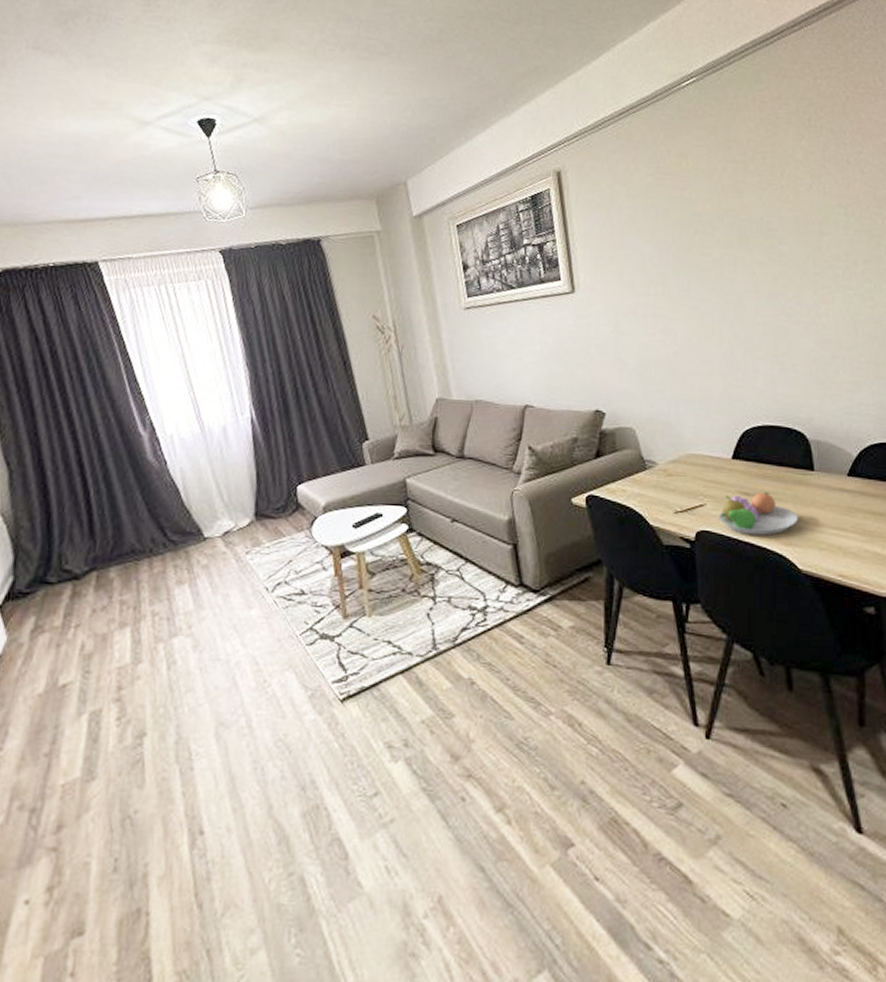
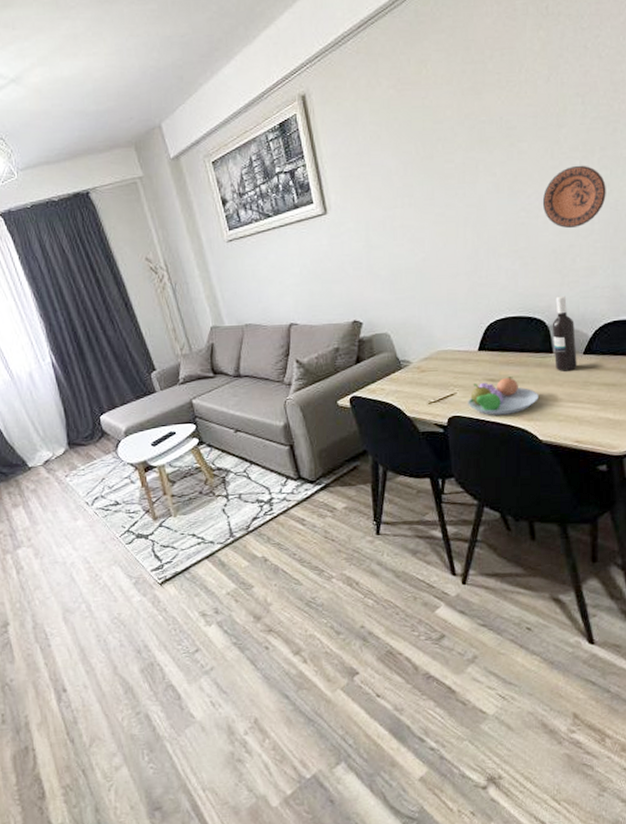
decorative plate: none [803,274,870,339] -> present [542,165,606,229]
wine bottle: none [813,408,841,493] -> present [552,295,577,371]

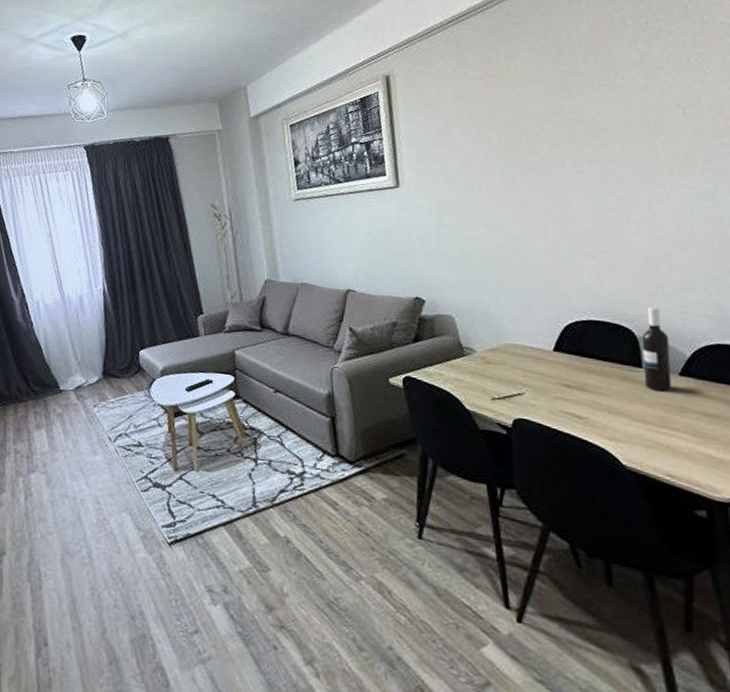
fruit bowl: present [468,376,538,415] -> none [537,385,623,429]
decorative plate: present [542,165,606,229] -> none [635,174,710,238]

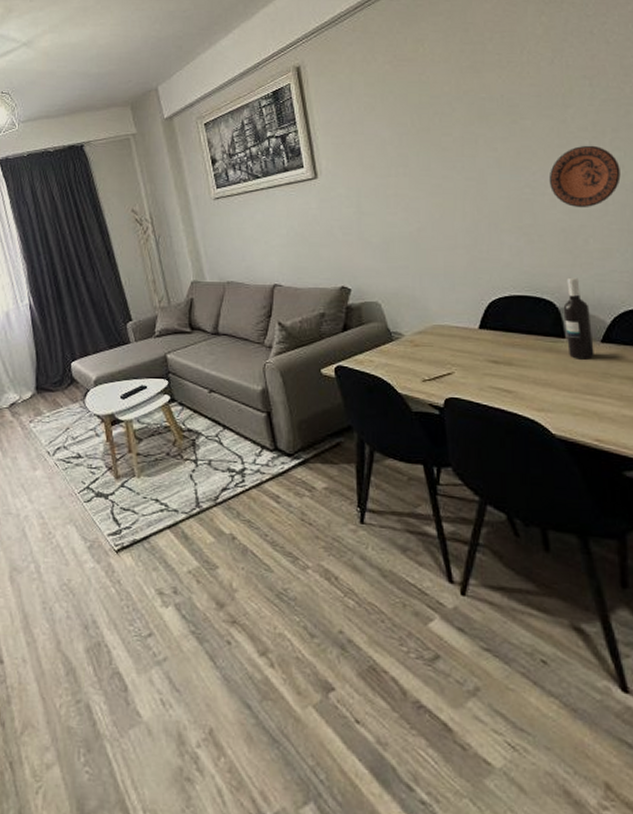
decorative plate: none [635,174,710,238] -> present [549,145,621,208]

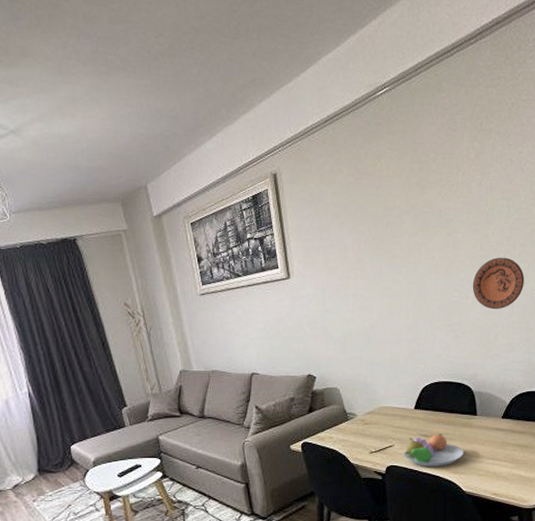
fruit bowl: none [467,360,550,402] -> present [404,434,464,467]
wine bottle: present [563,277,594,360] -> none [477,366,497,432]

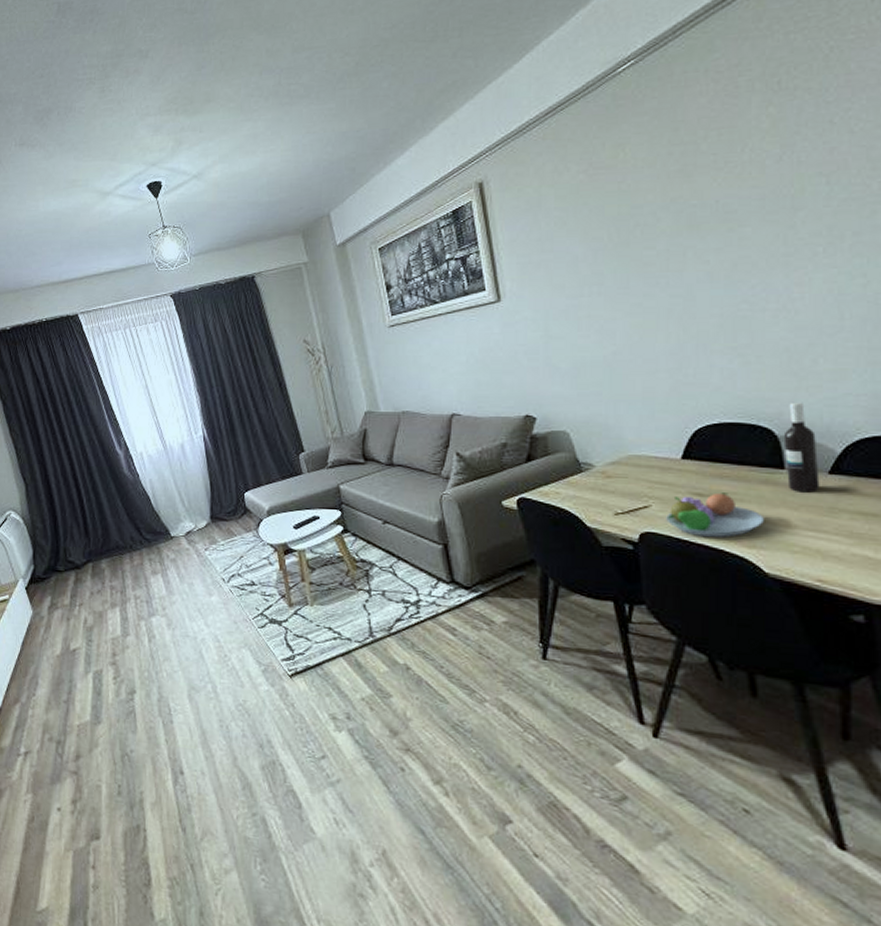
decorative plate: present [472,257,524,310] -> none [771,252,861,325]
wine bottle: none [477,366,497,432] -> present [783,402,820,493]

